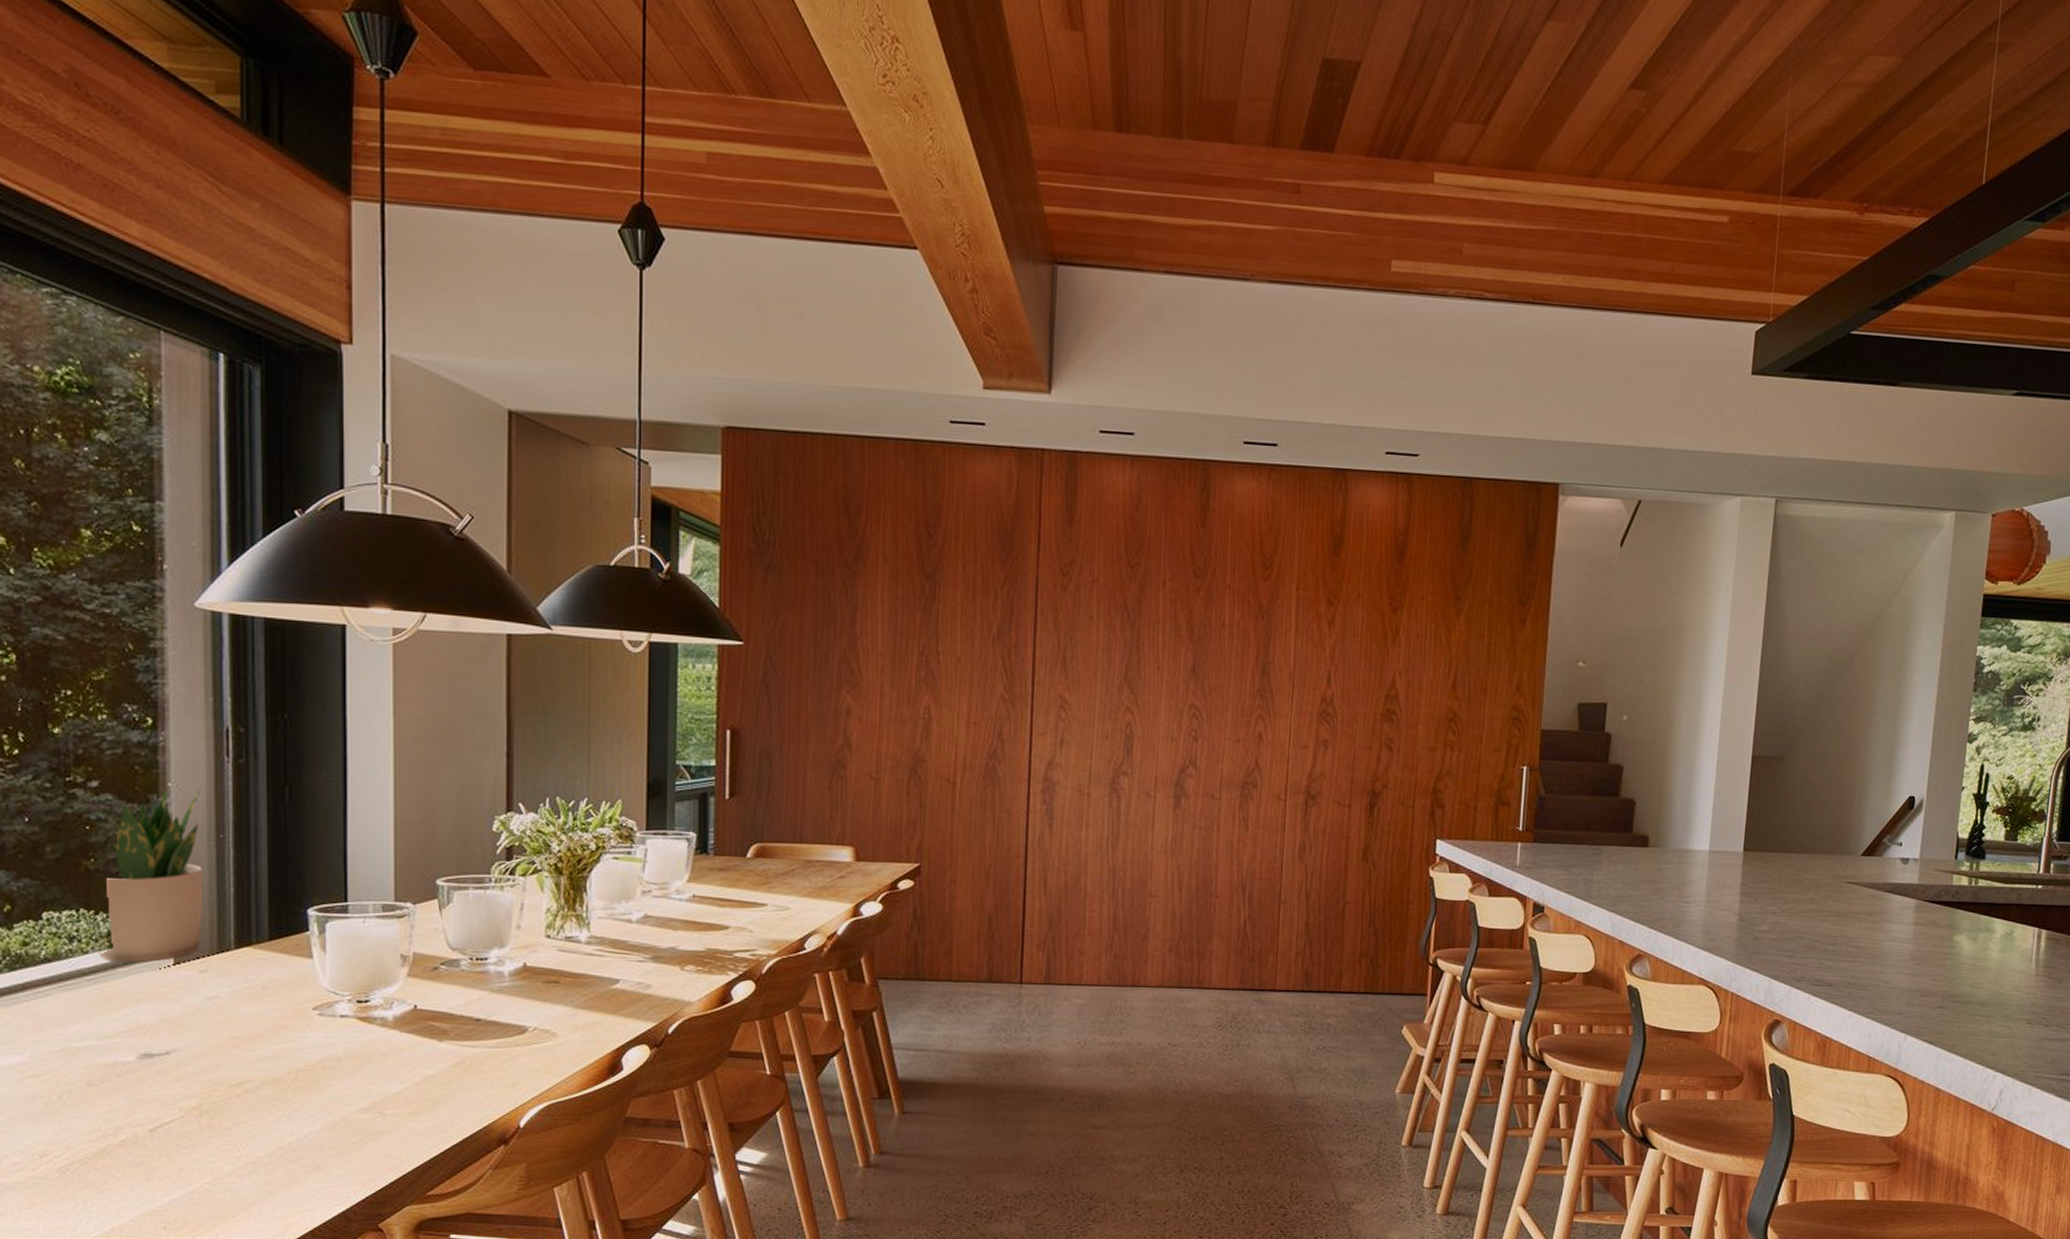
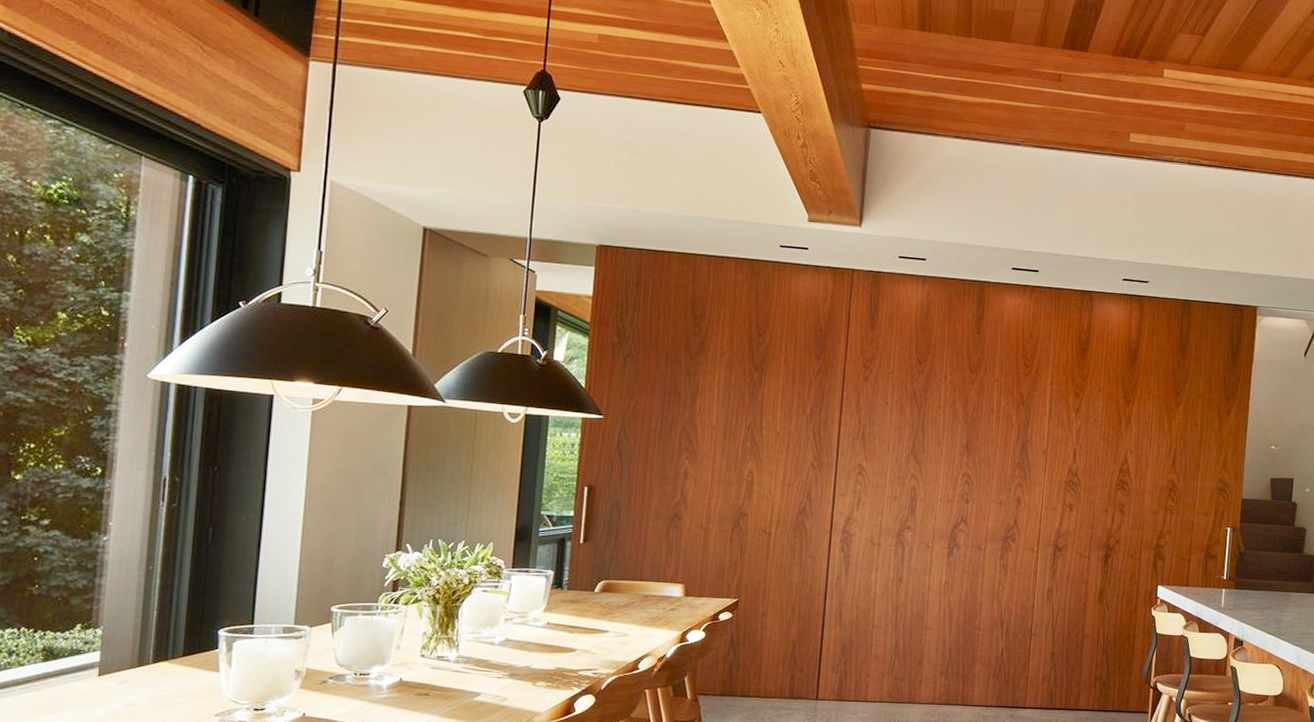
planter: present [99,785,204,963] -> none [33,524,139,675]

